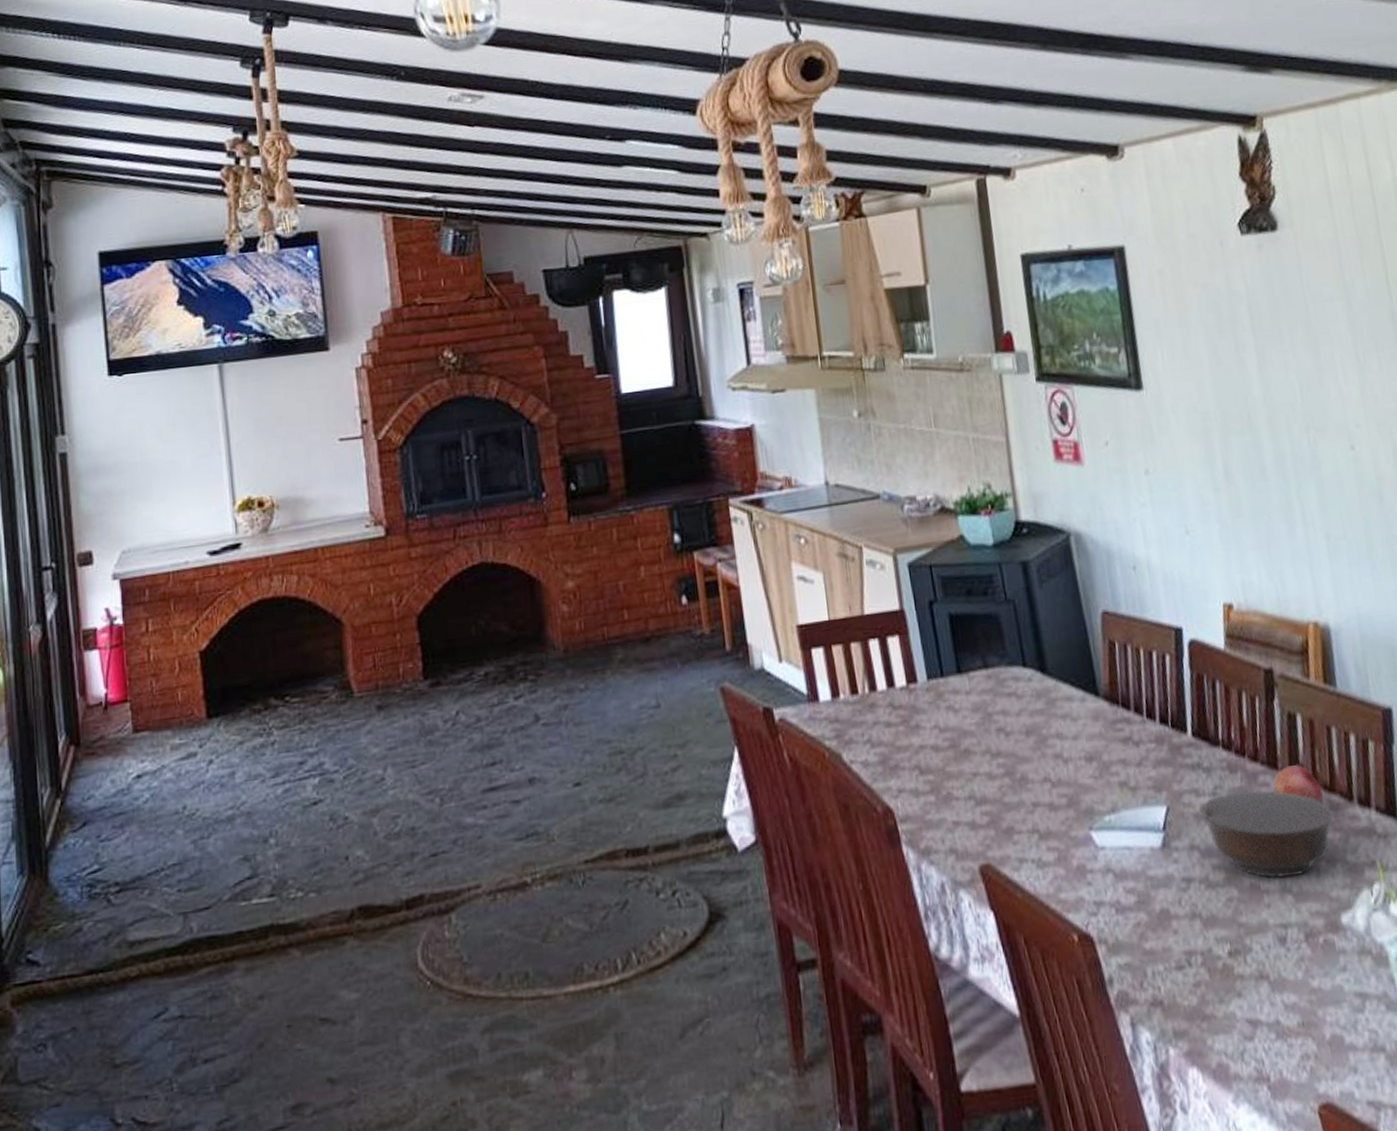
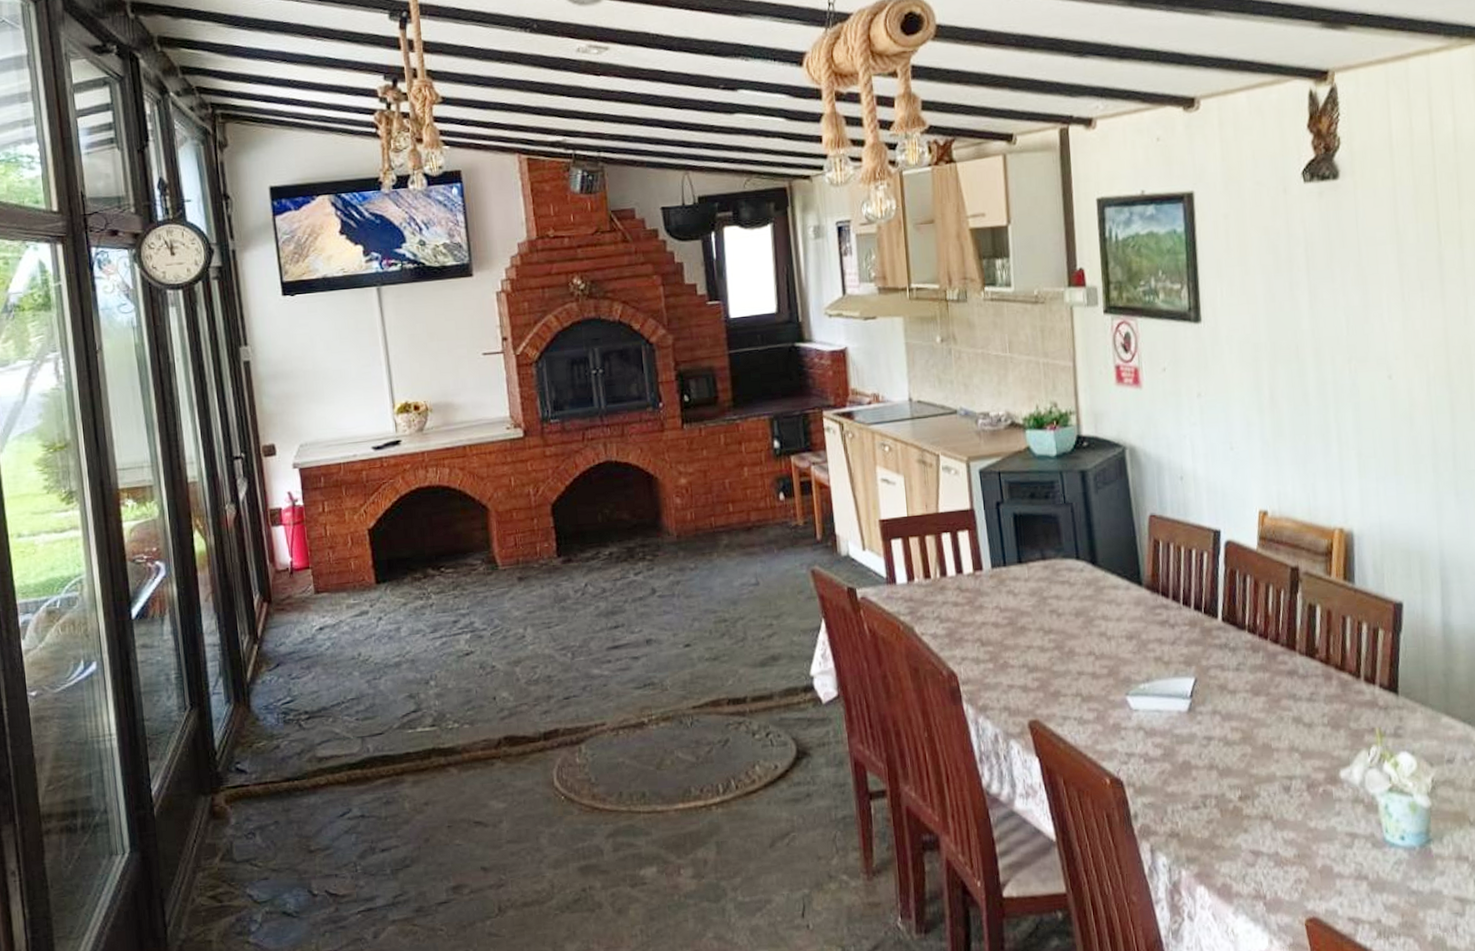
bowl: present [1198,791,1334,878] -> none [1222,667,1342,739]
fruit: present [1273,765,1324,802] -> none [1290,647,1334,679]

